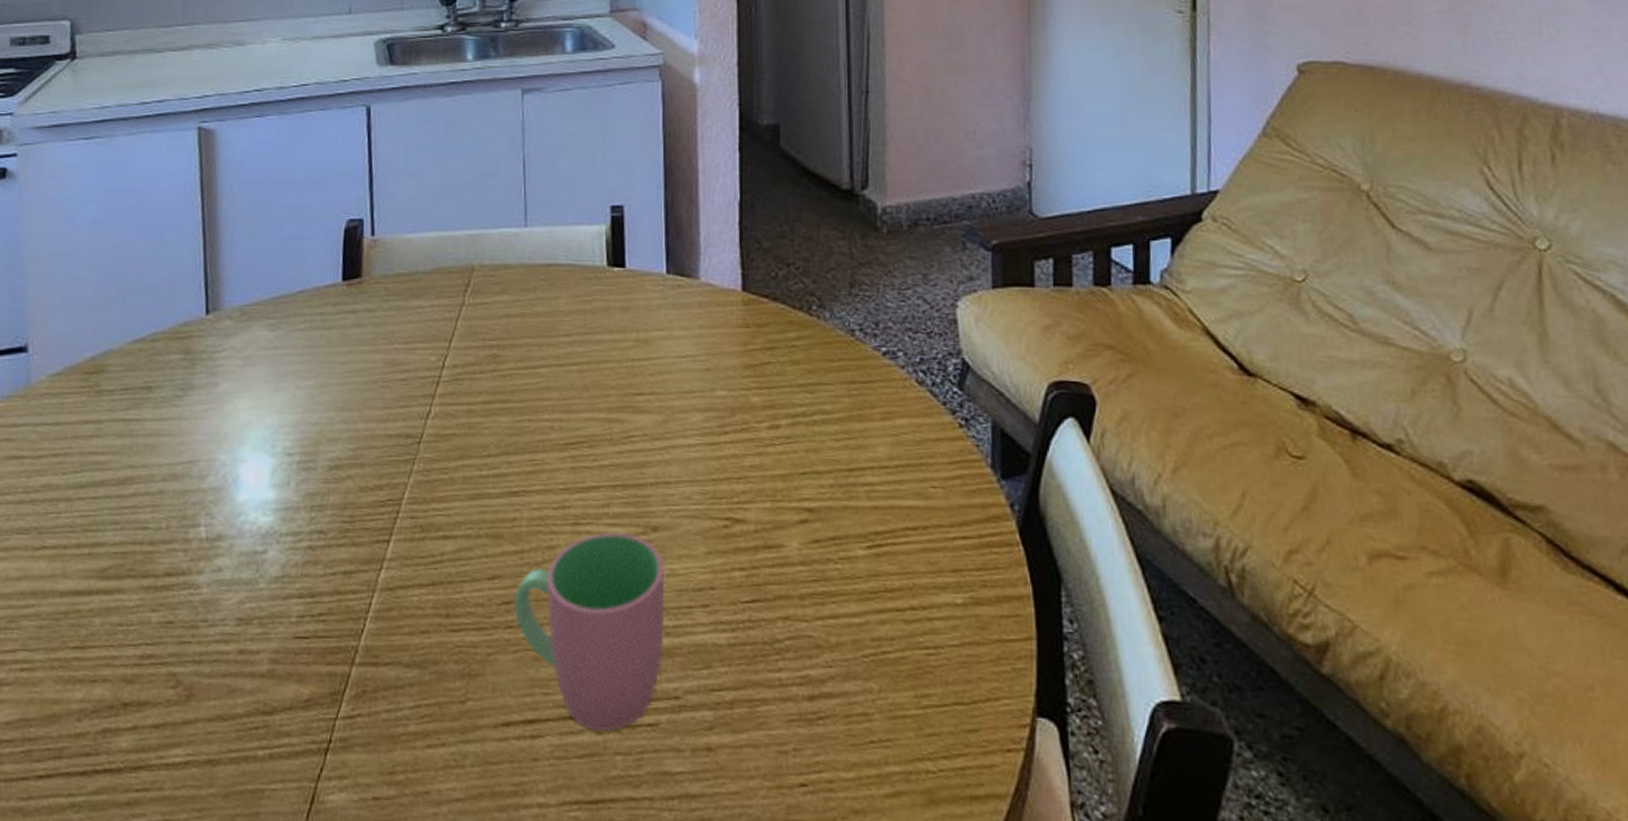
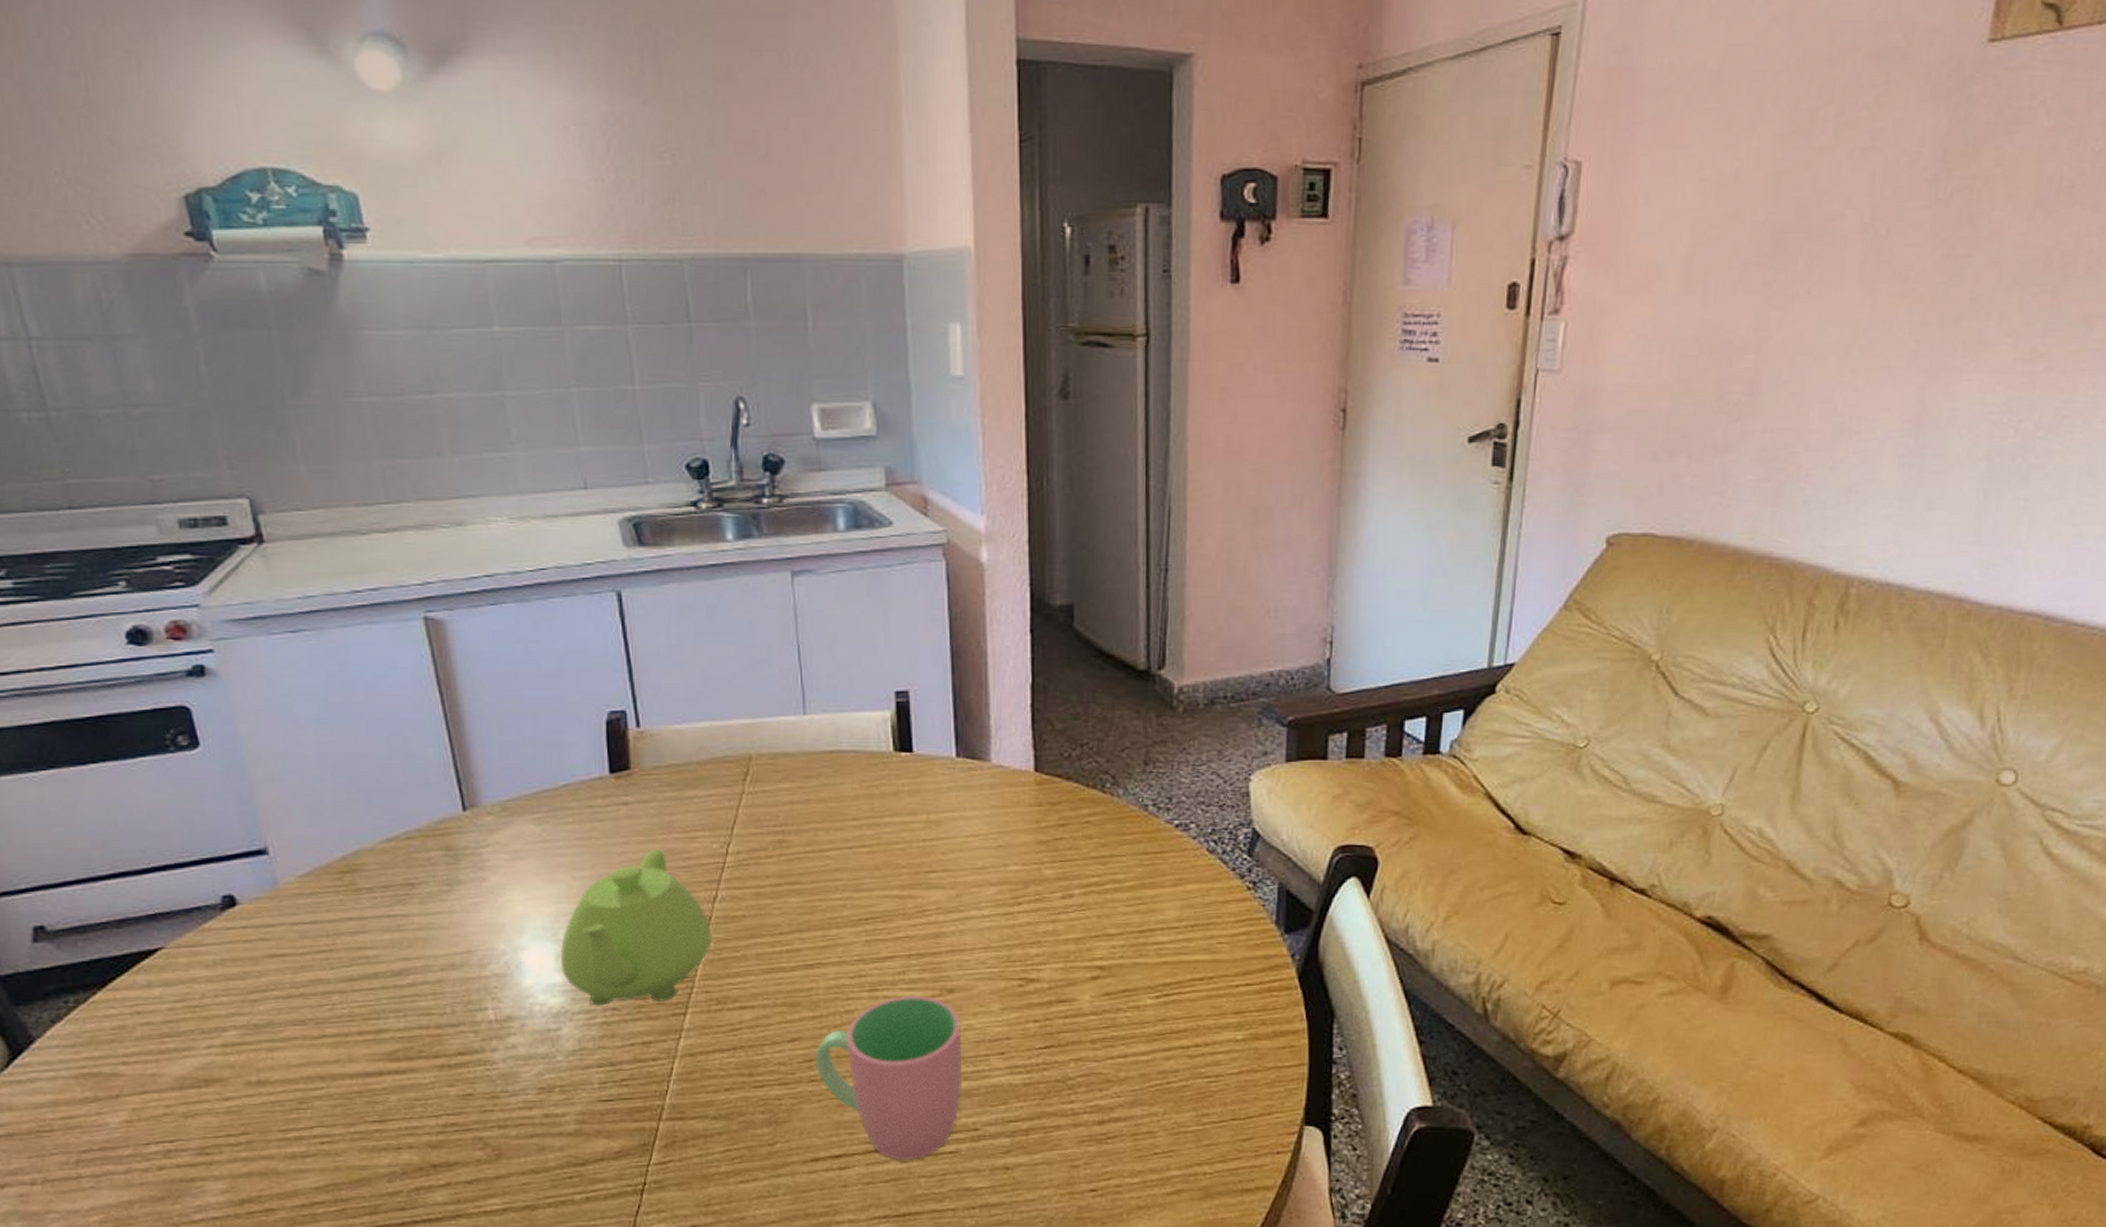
teapot: none [275,359,422,528] -> present [560,849,712,1006]

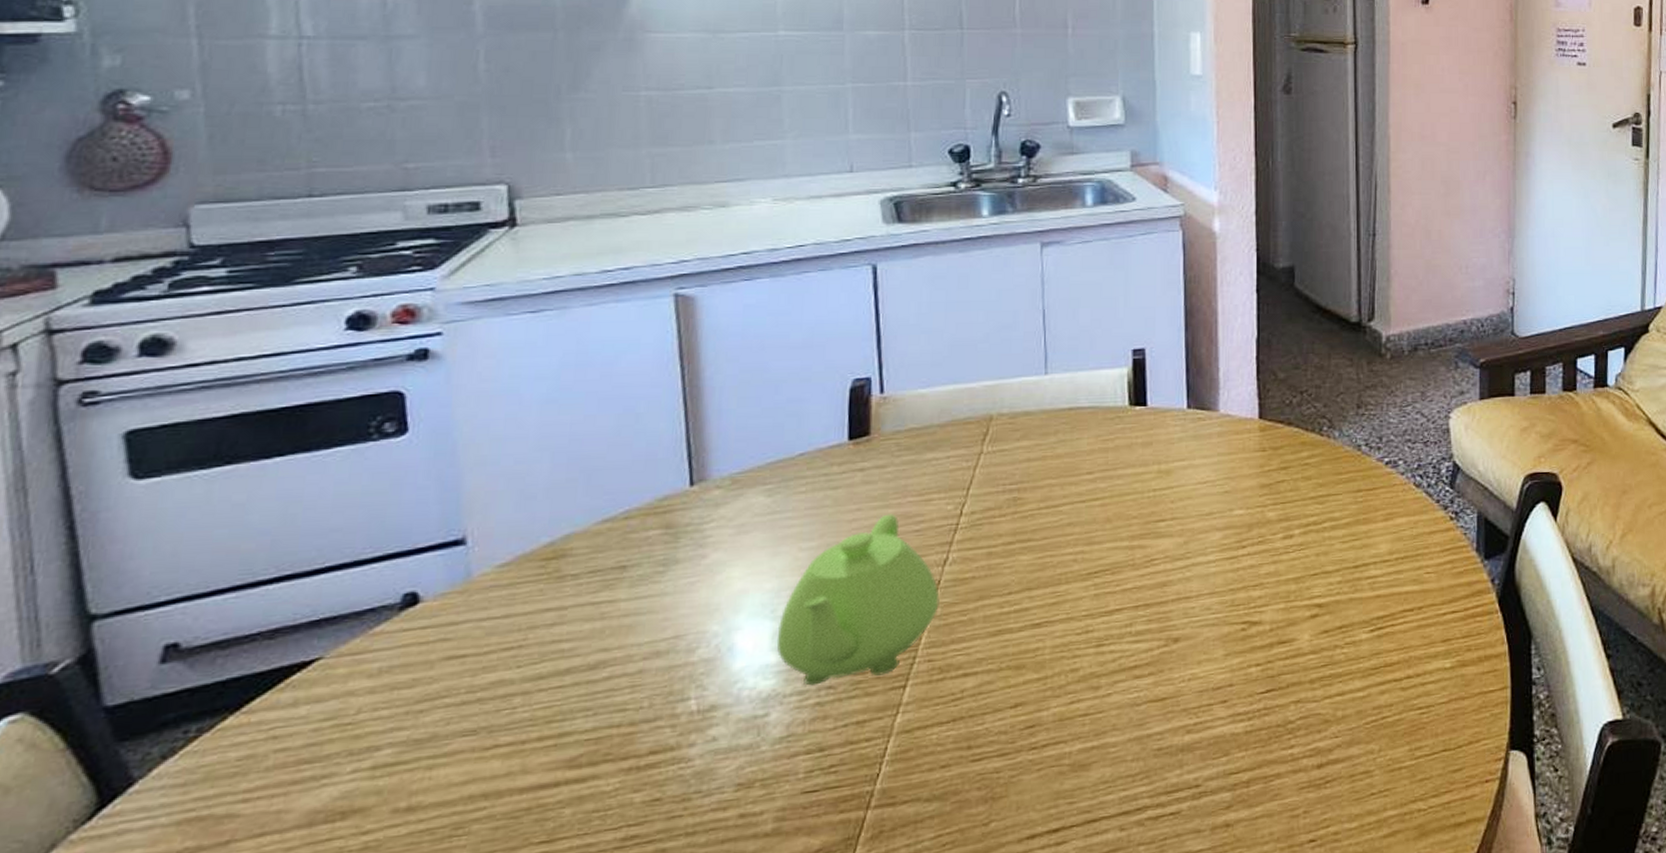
cup: present [815,995,963,1161] -> none [1037,646,1186,829]

